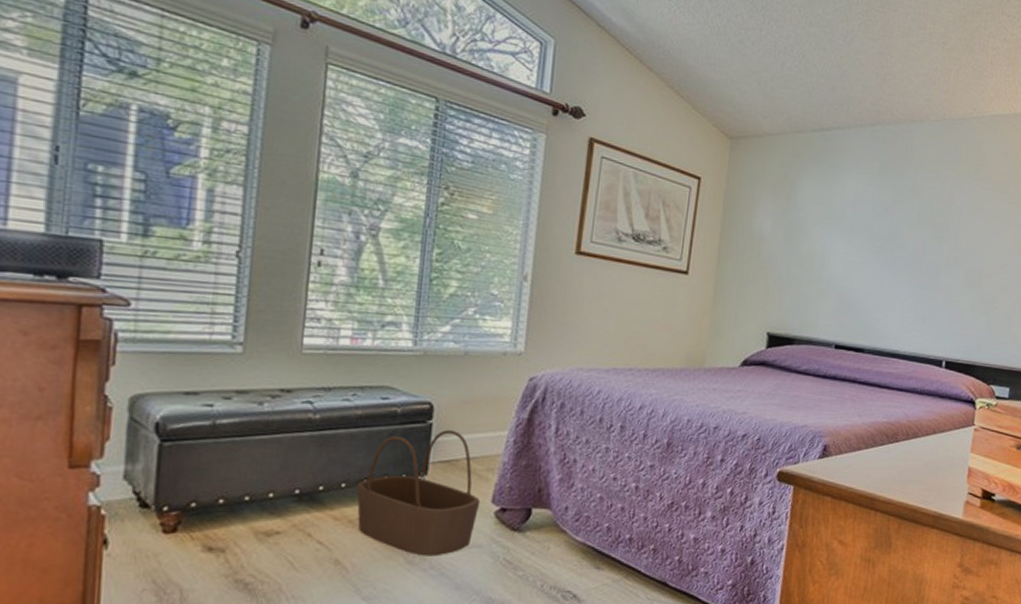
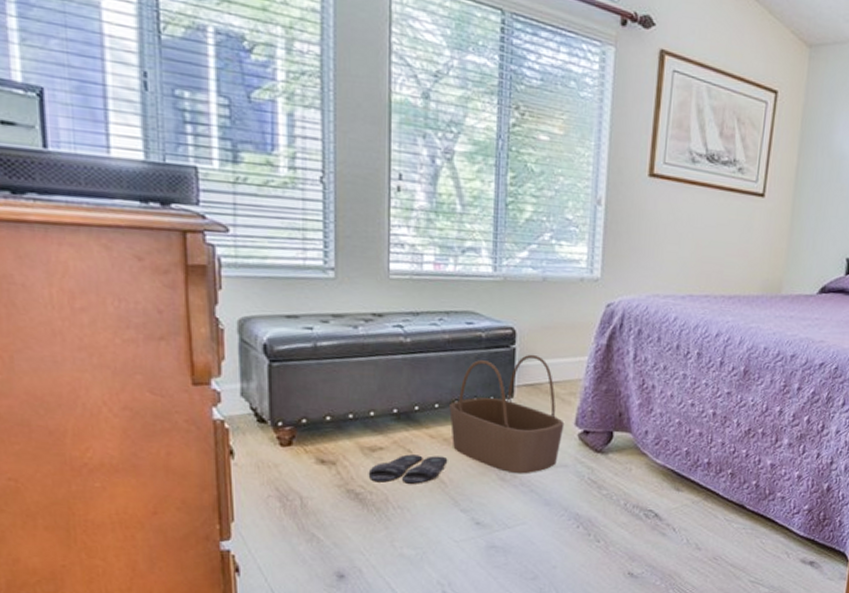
slippers: none [261,538,352,571] -> present [368,454,448,484]

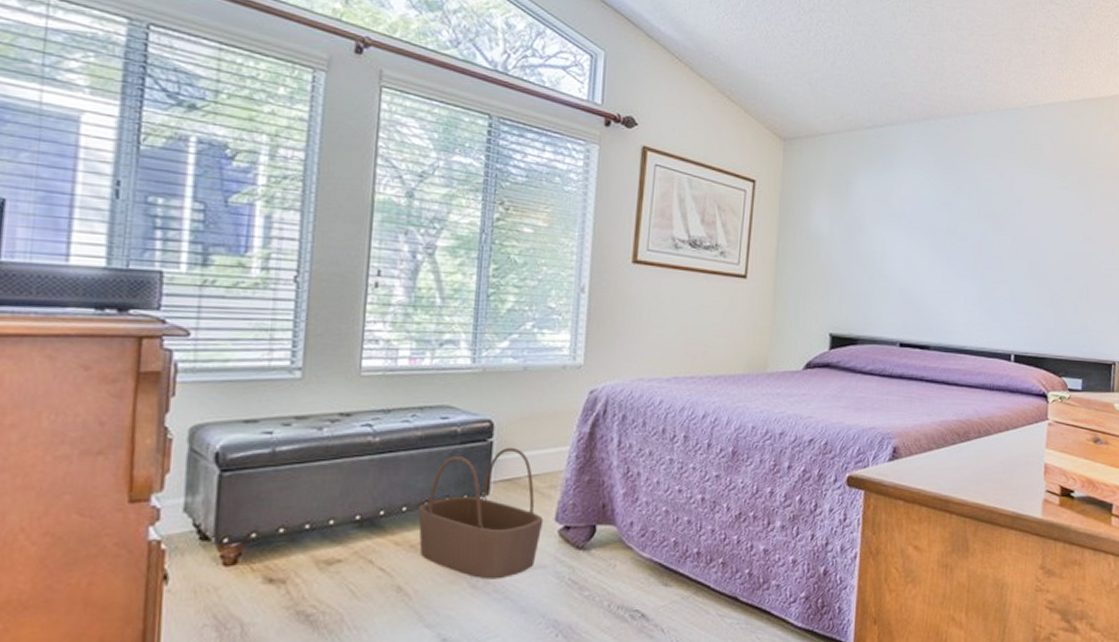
slippers: present [368,454,448,484] -> none [322,565,414,600]

